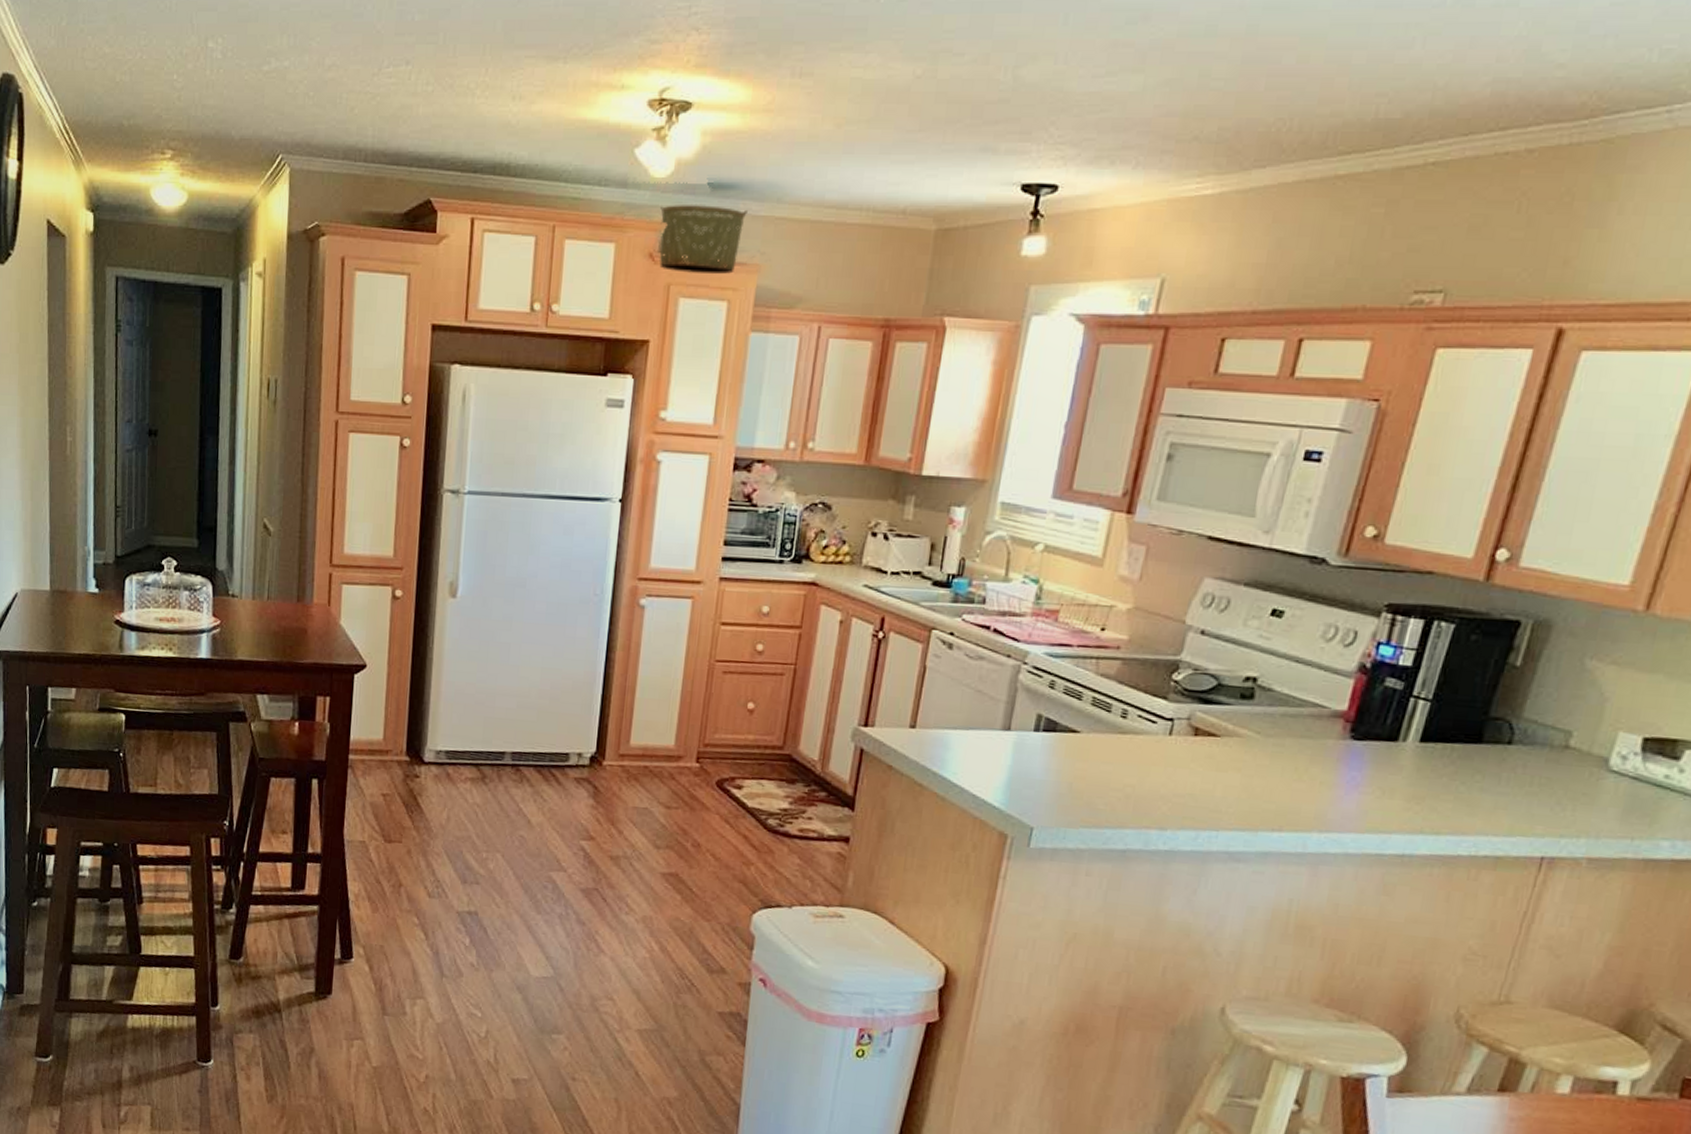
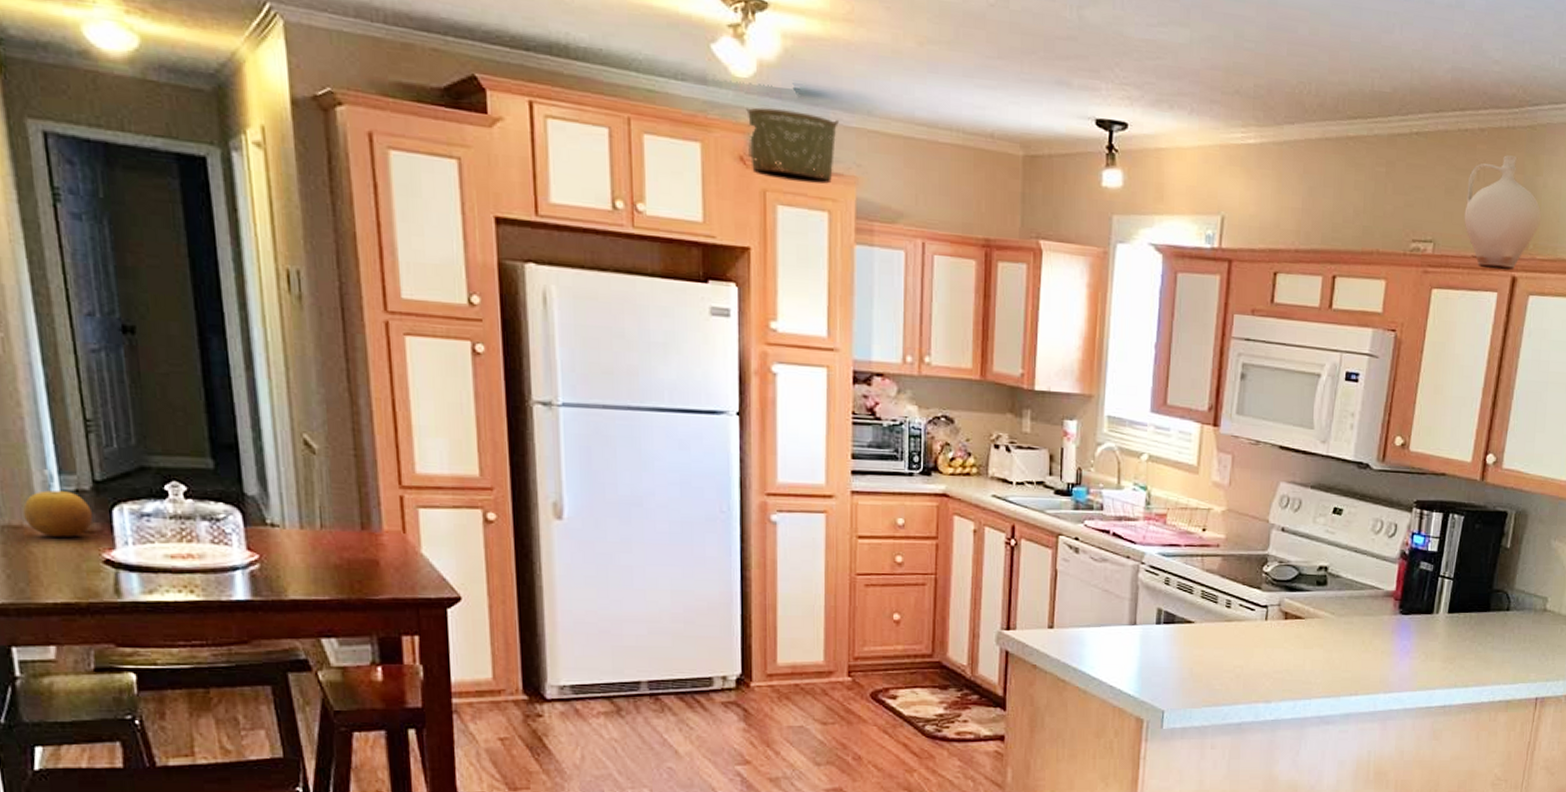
fruit: none [68,563,113,601] -> present [23,490,94,537]
ceramic jug: none [1491,179,1612,321] -> present [1464,155,1542,271]

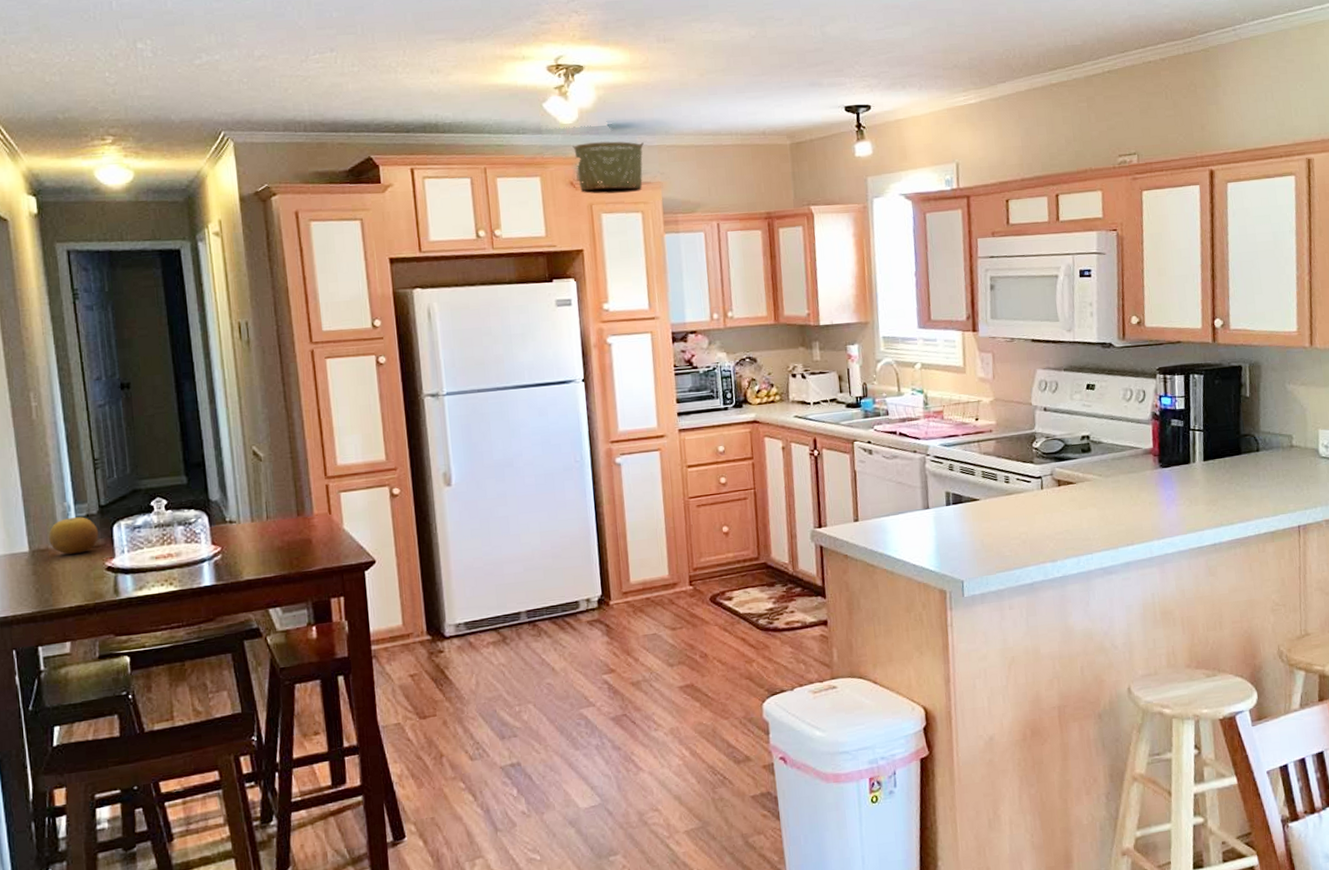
ceramic jug: present [1464,155,1542,271] -> none [1158,75,1227,168]

